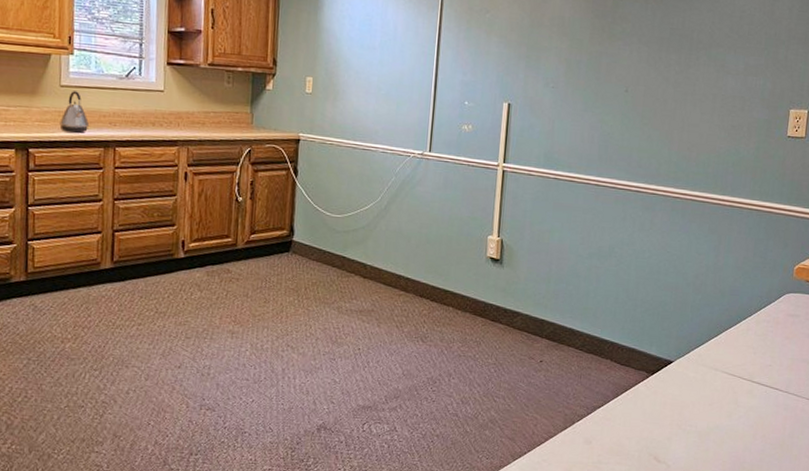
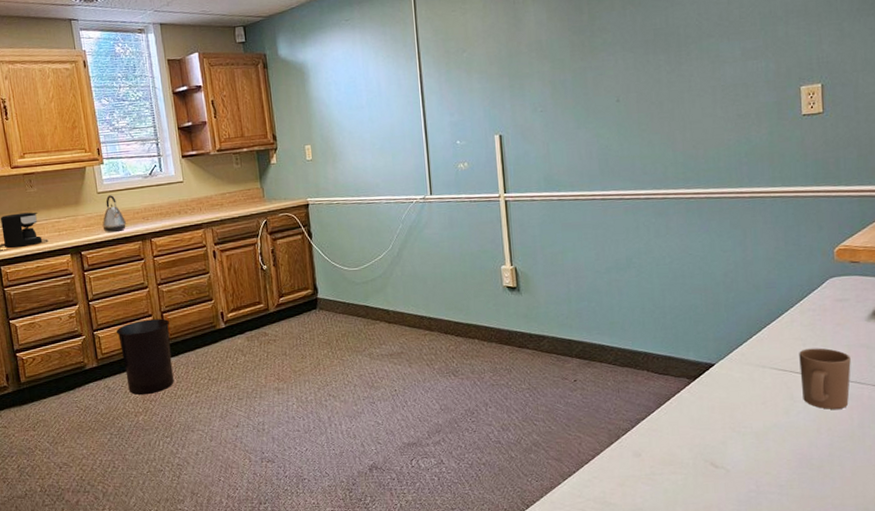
waste bin: none [55,236,120,320] -> present [116,318,174,395]
mug: none [745,357,793,418] -> present [799,348,851,410]

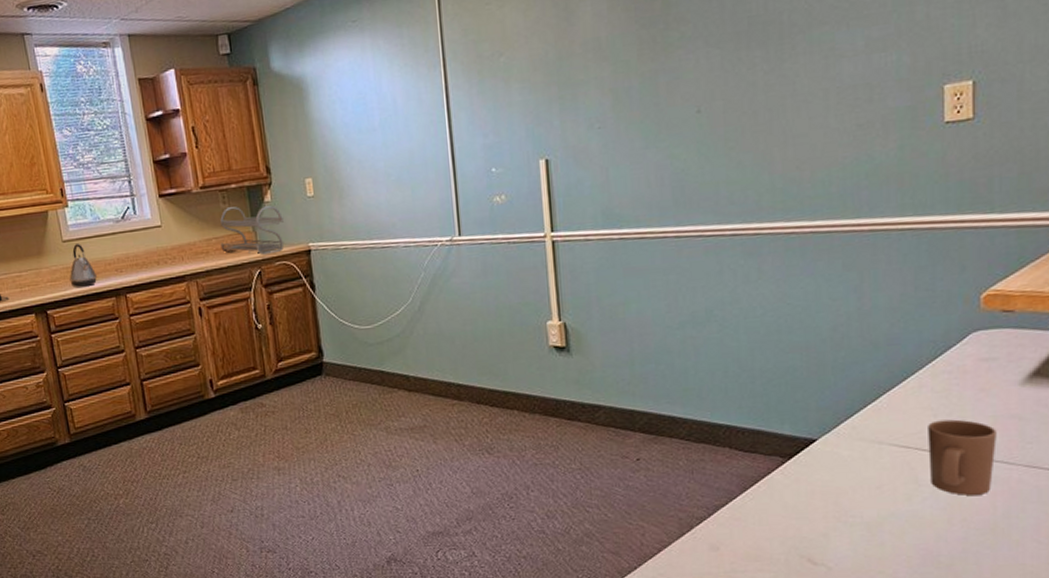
waste bin: present [116,318,174,395] -> none [89,387,158,475]
dish rack: none [233,167,287,209] -> present [220,205,284,256]

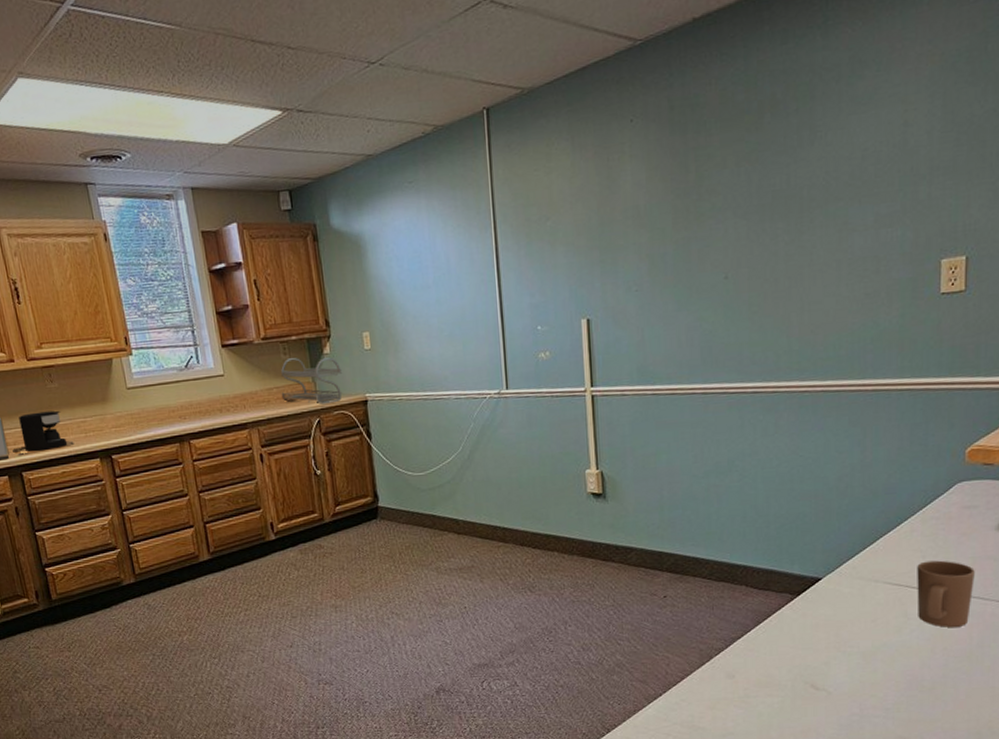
kettle: present [69,244,98,288] -> none [133,391,162,433]

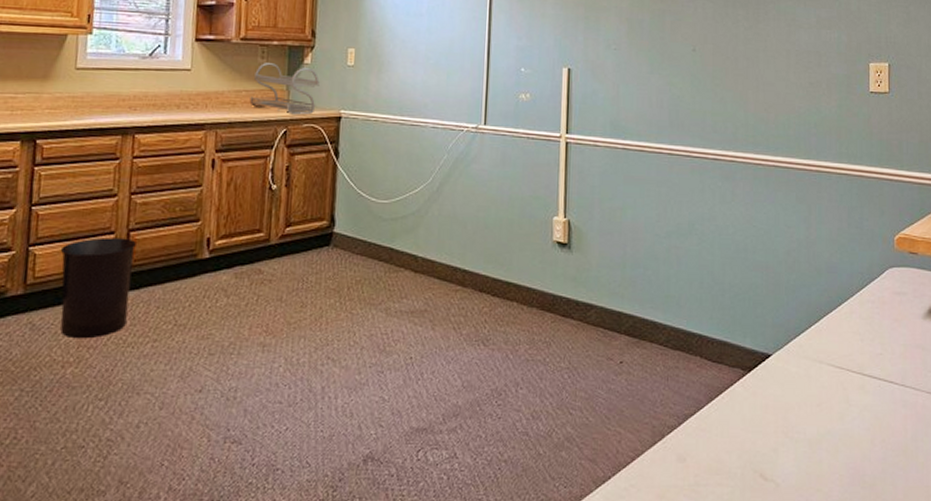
waste bin: none [154,530,220,613] -> present [60,237,136,338]
mug: present [917,560,975,628] -> none [857,345,907,417]

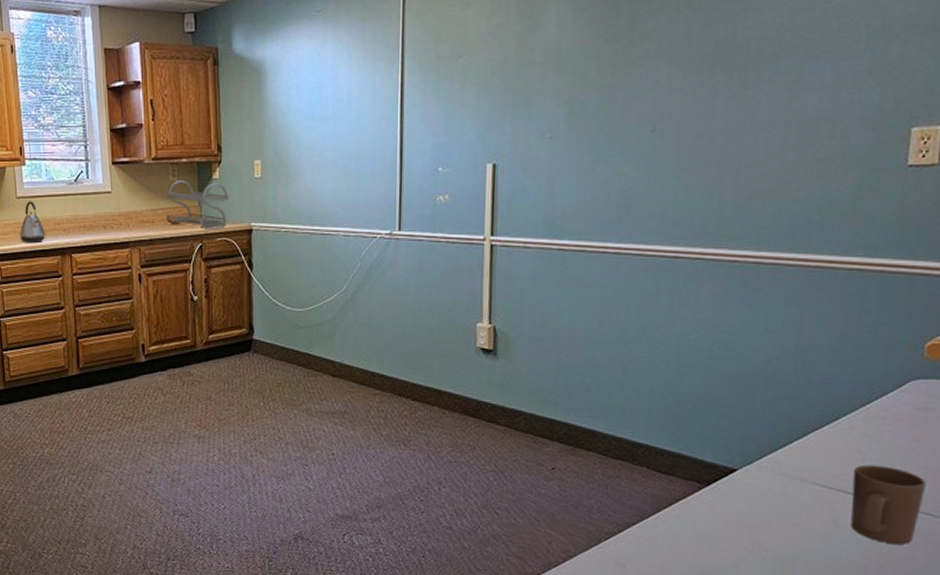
waste bin: present [60,237,136,338] -> none [26,344,85,425]
kettle: none [72,73,107,120] -> present [19,201,46,242]
mug: none [857,345,907,417] -> present [850,464,926,544]

